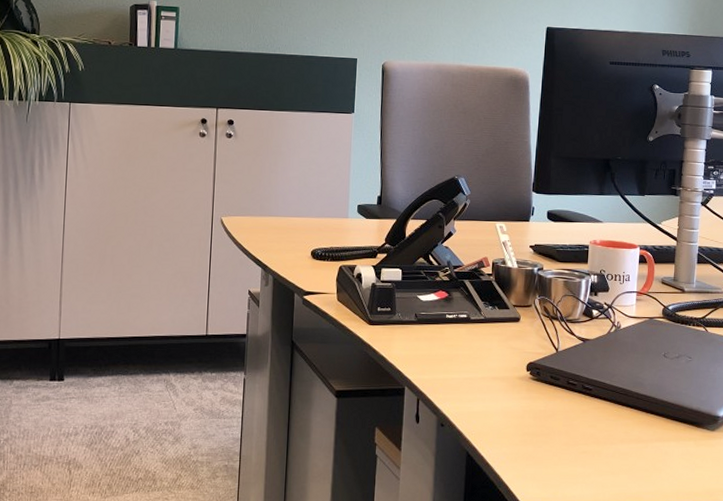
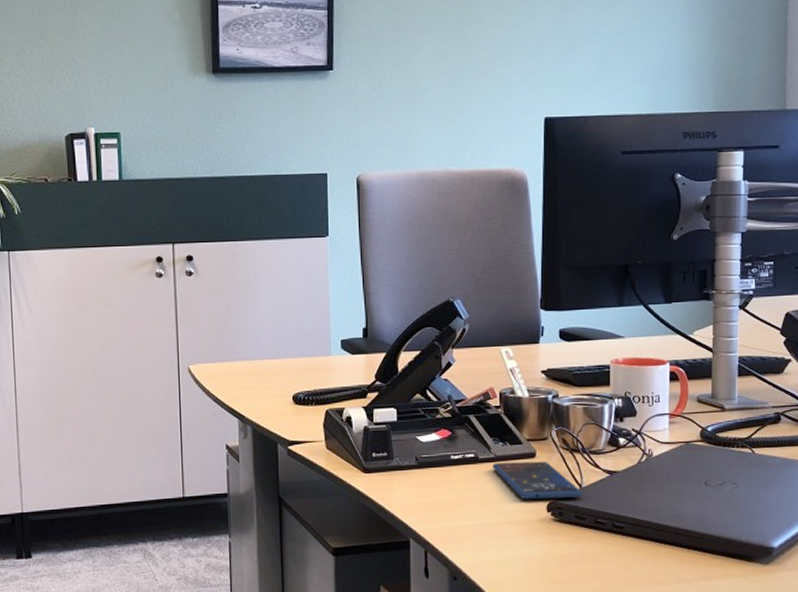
smartphone: none [482,324,559,360] -> present [493,461,583,500]

